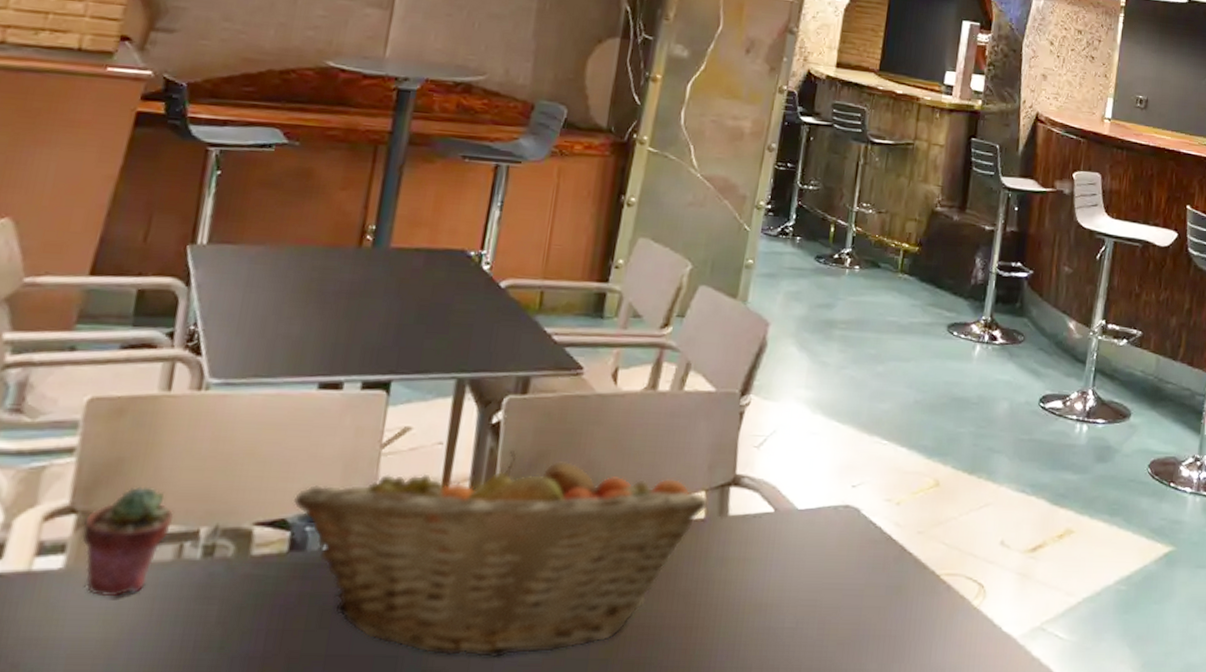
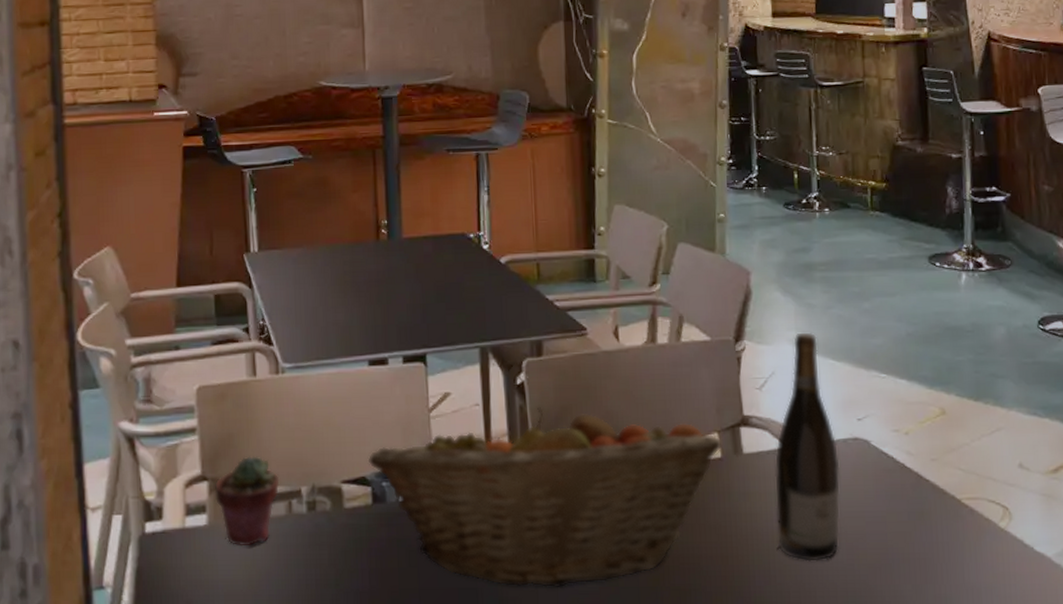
wine bottle: none [748,391,828,636] -> present [775,332,840,561]

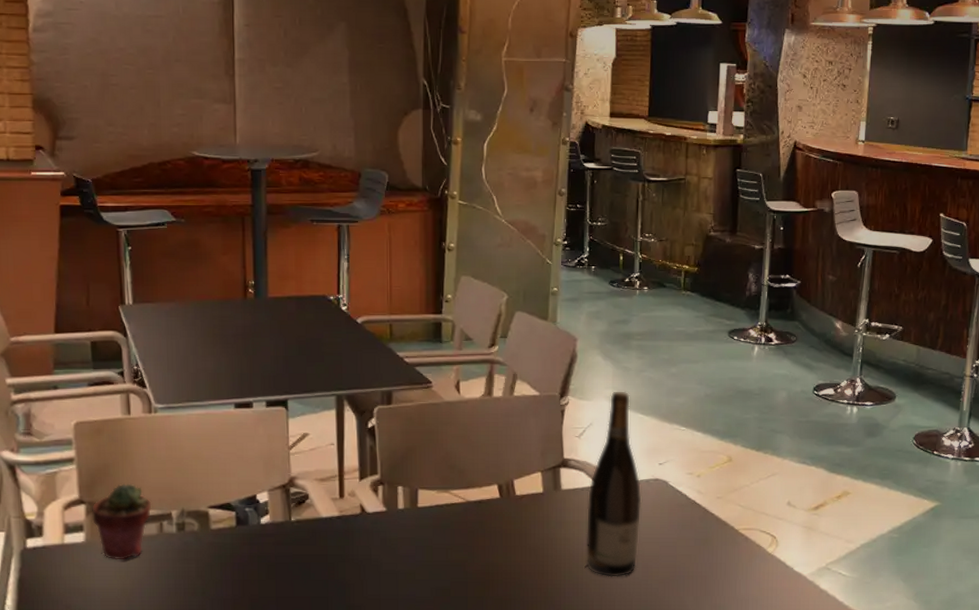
fruit basket: present [367,407,724,588] -> none [232,447,546,597]

